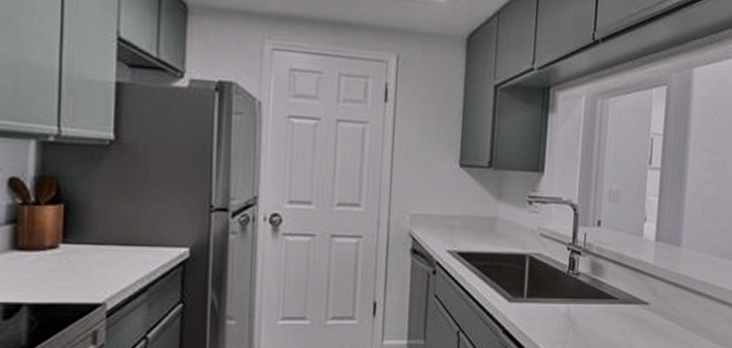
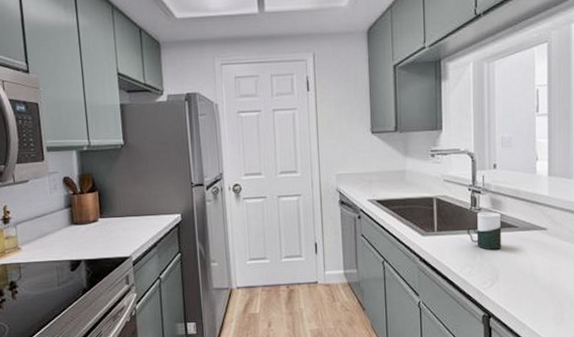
cup: none [561,278,601,325] -> present [467,212,502,250]

